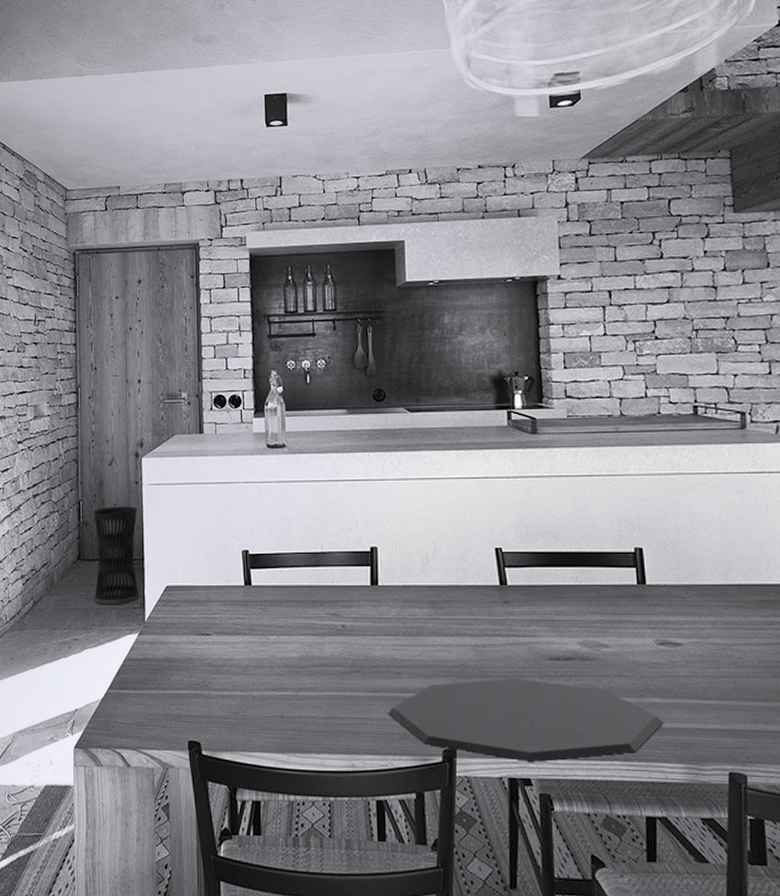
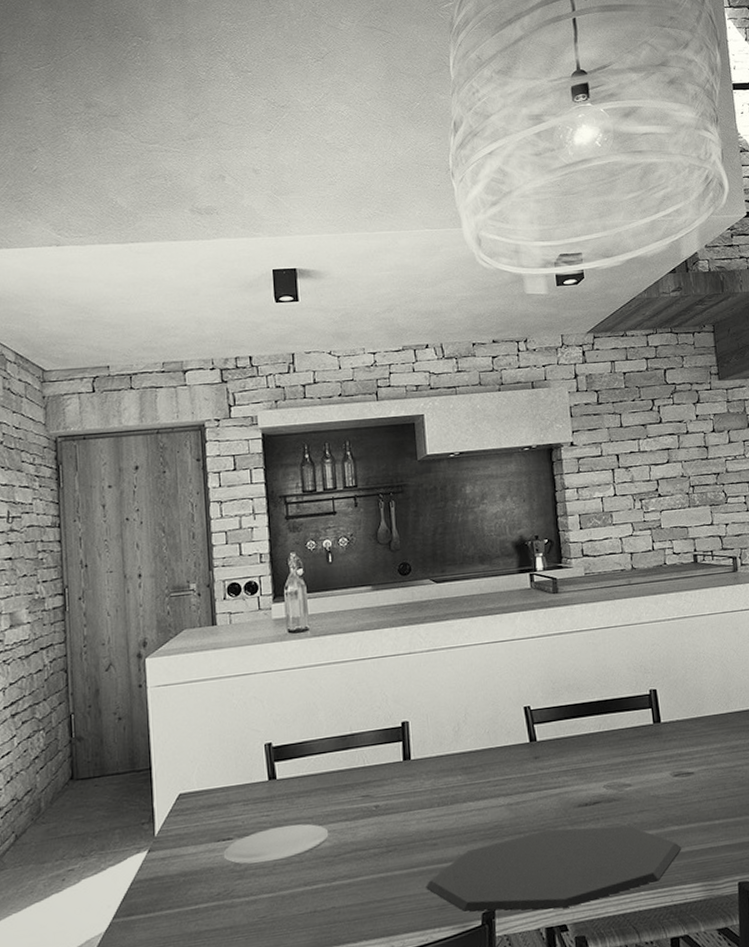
umbrella stand: present [93,506,140,605] -> none [87,712,148,827]
plate: none [202,630,298,664] -> present [223,823,329,866]

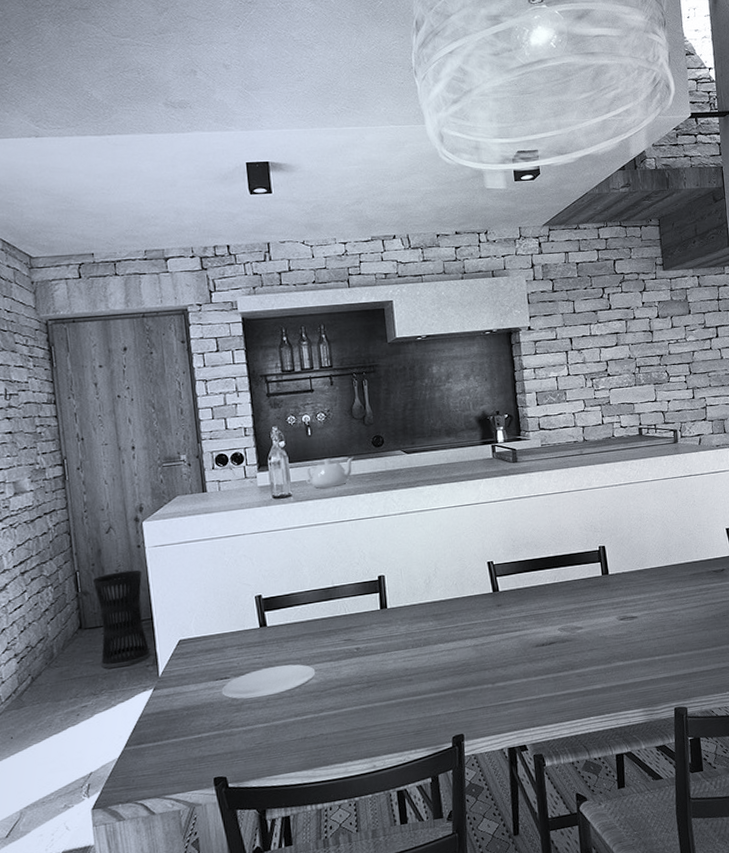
umbrella stand: none [87,712,148,827] -> present [92,570,151,669]
teapot: none [325,586,379,622] -> present [306,457,354,489]
placemat: present [425,826,681,912] -> none [402,662,625,736]

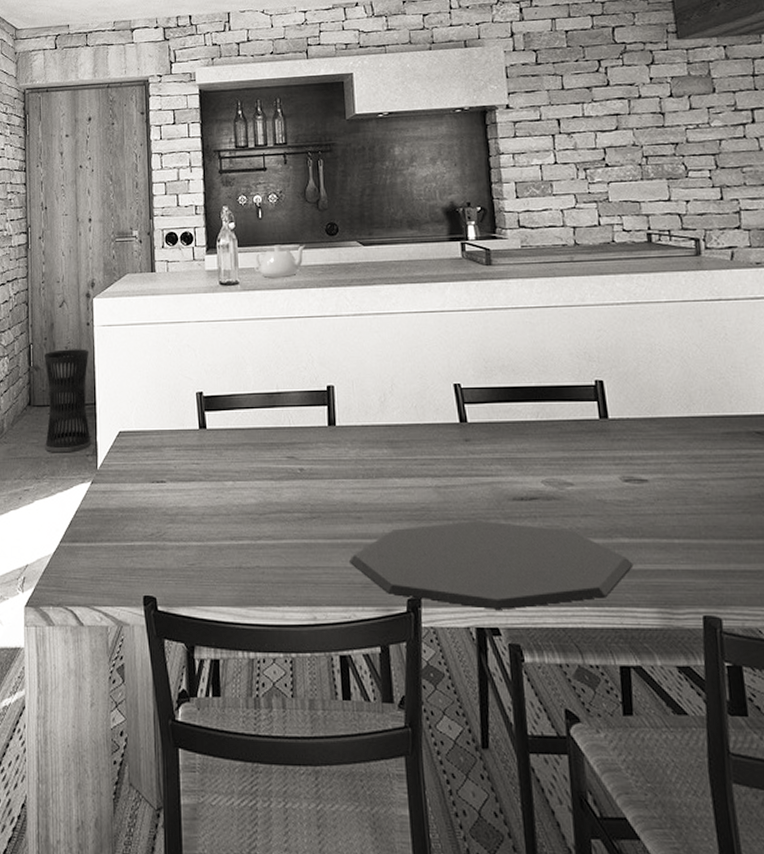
plate: present [221,664,316,701] -> none [157,476,255,512]
placemat: none [402,662,625,736] -> present [348,521,632,609]

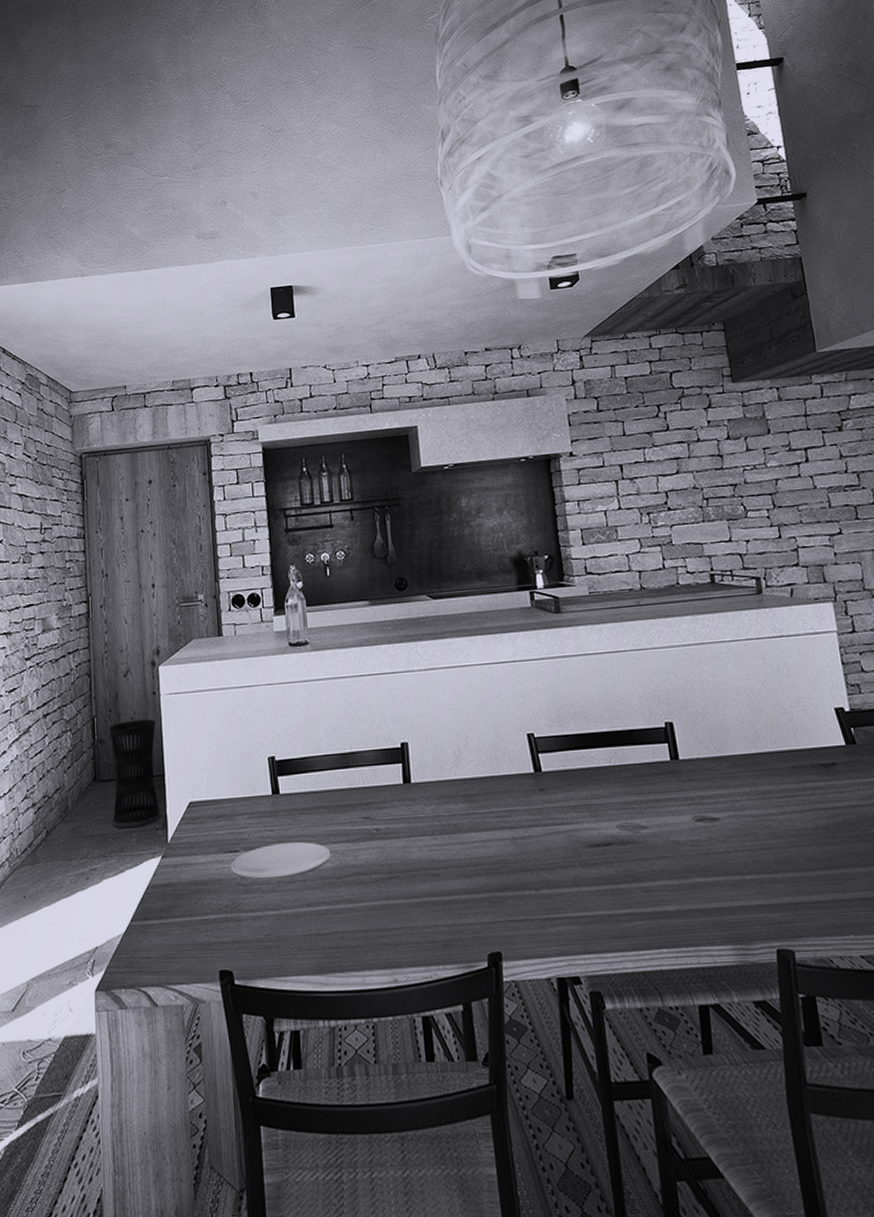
plate: none [157,476,255,512] -> present [230,841,331,881]
teapot: present [254,245,306,278] -> none [324,601,376,637]
placemat: present [348,521,632,609] -> none [427,869,707,958]

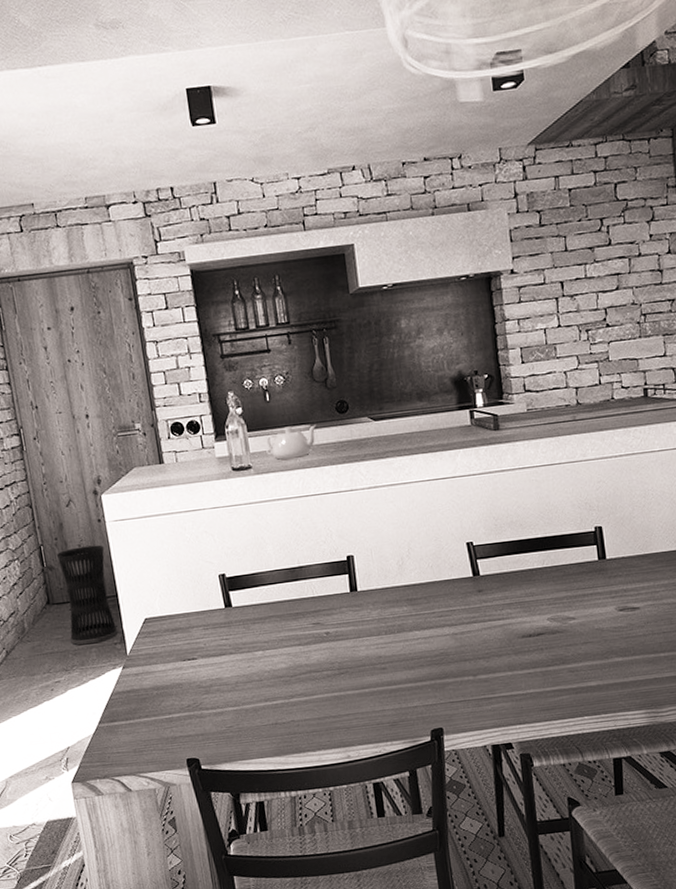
plate: present [230,841,331,881] -> none [189,647,285,683]
teapot: none [324,601,376,637] -> present [266,424,317,460]

